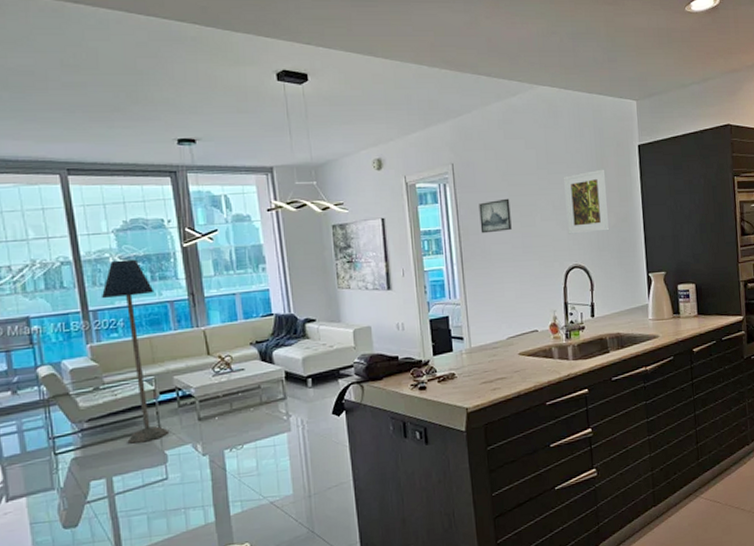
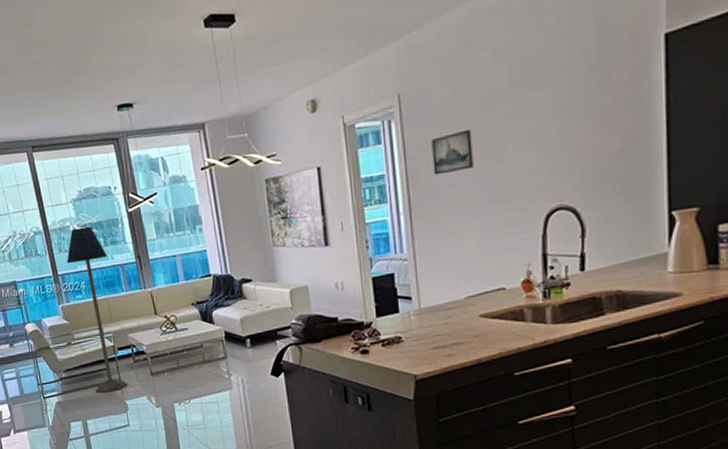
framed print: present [564,169,610,234] -> none [547,75,613,167]

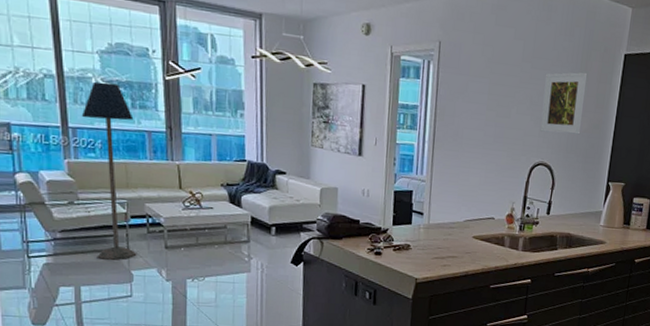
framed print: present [431,129,473,175] -> none [456,85,490,118]
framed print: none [547,75,613,167] -> present [540,72,588,135]

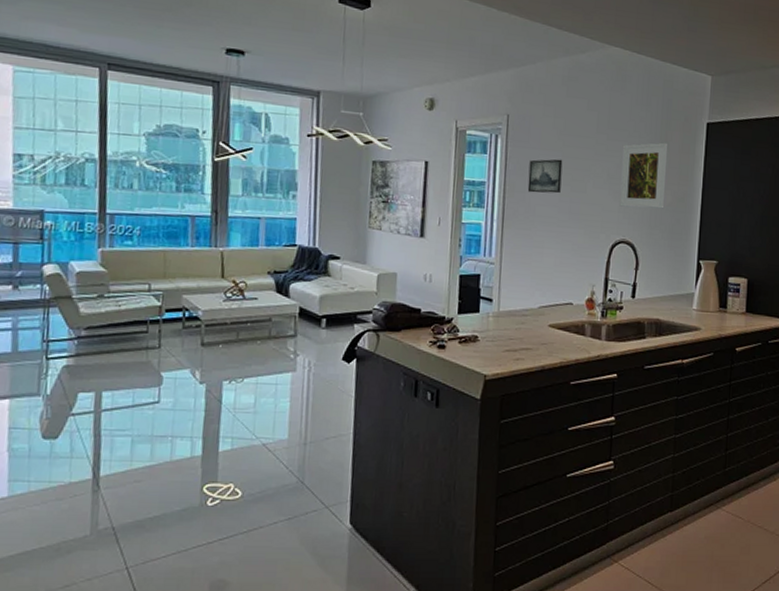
floor lamp: present [81,81,137,260] -> none [121,165,177,360]
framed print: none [456,85,490,118] -> present [527,159,563,194]

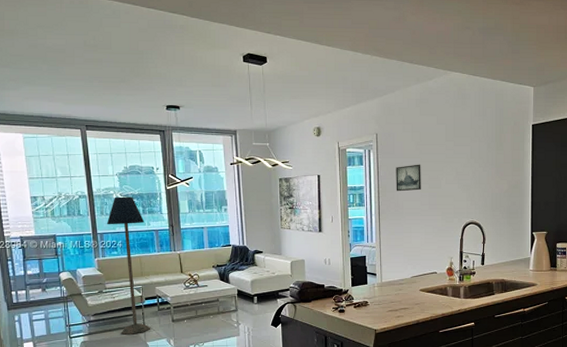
floor lamp: none [121,165,177,360] -> present [106,196,151,335]
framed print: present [619,142,668,209] -> none [467,143,503,196]

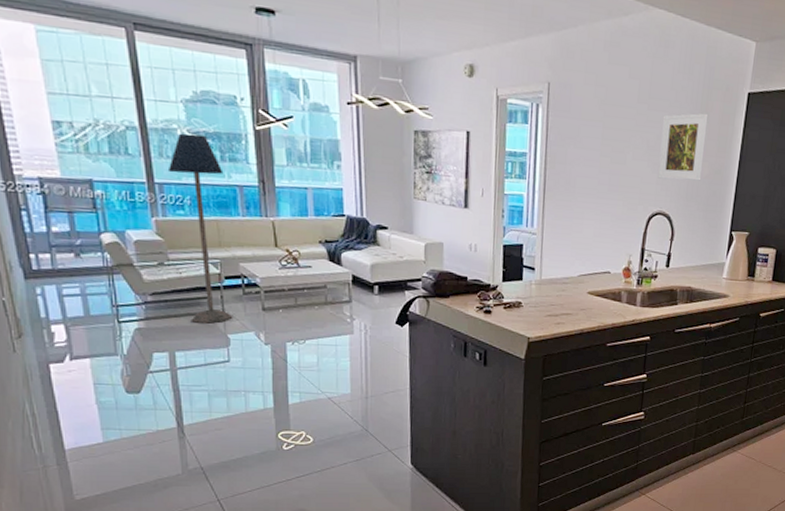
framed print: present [396,164,421,192] -> none [568,129,603,165]
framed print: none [467,143,503,196] -> present [658,113,709,181]

